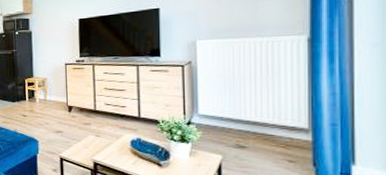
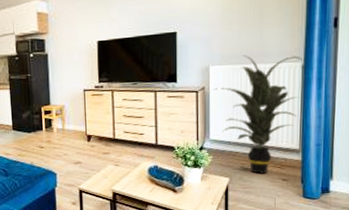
indoor plant: none [200,28,309,153] -> present [212,55,303,174]

